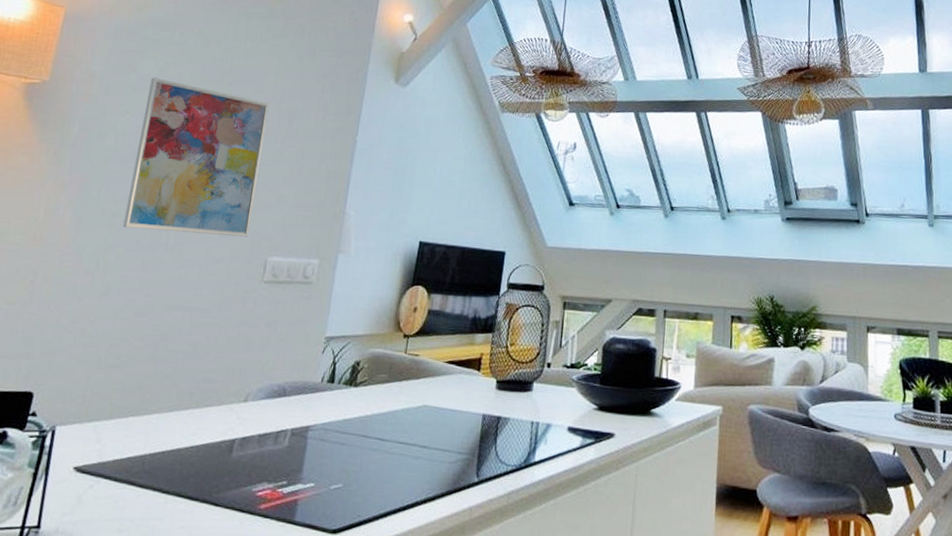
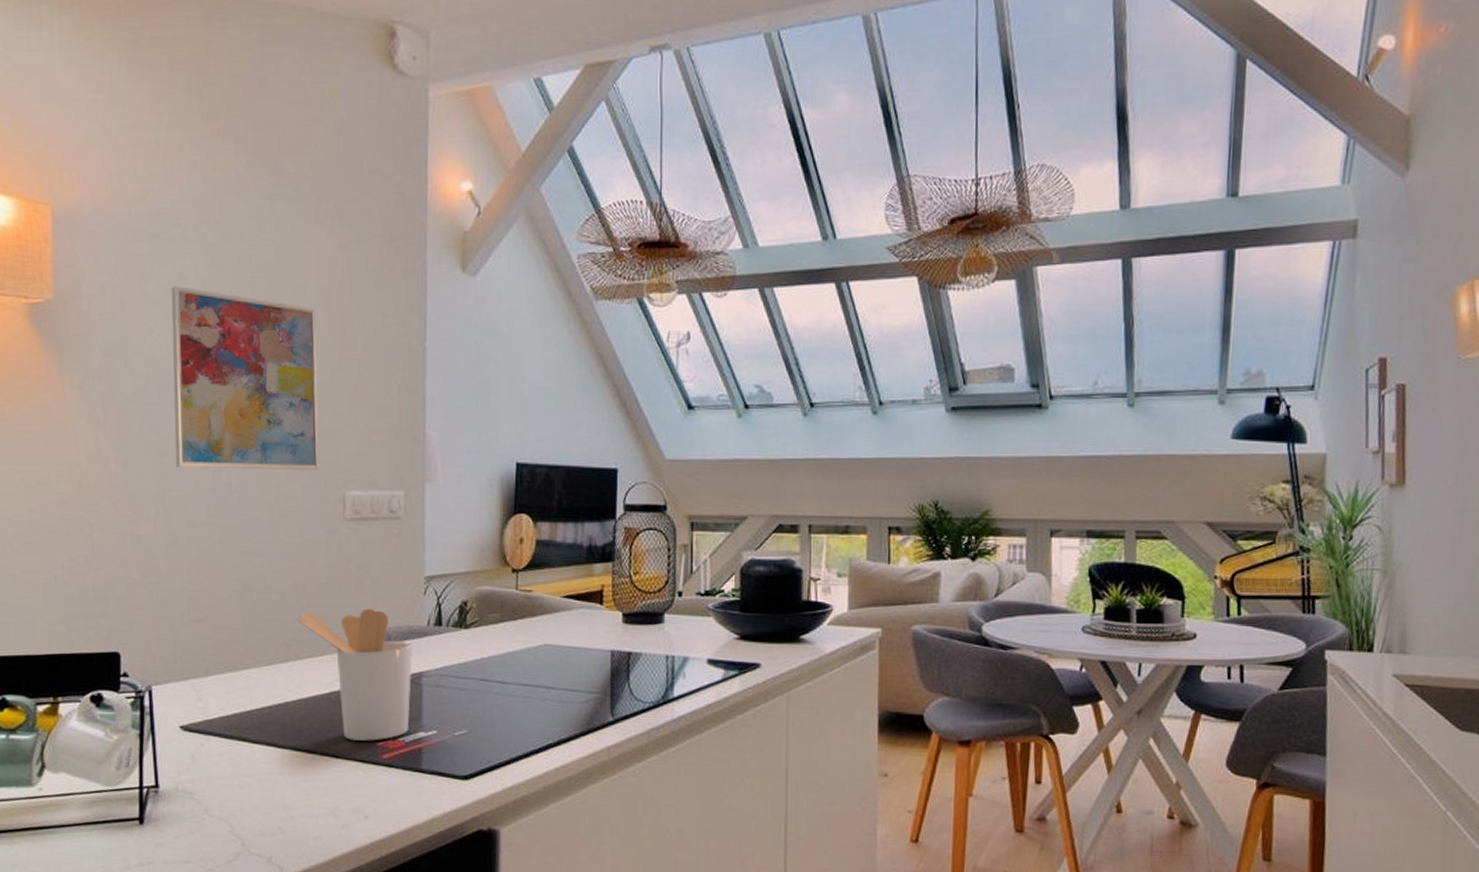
utensil holder: none [202,363,304,491] -> present [295,608,412,741]

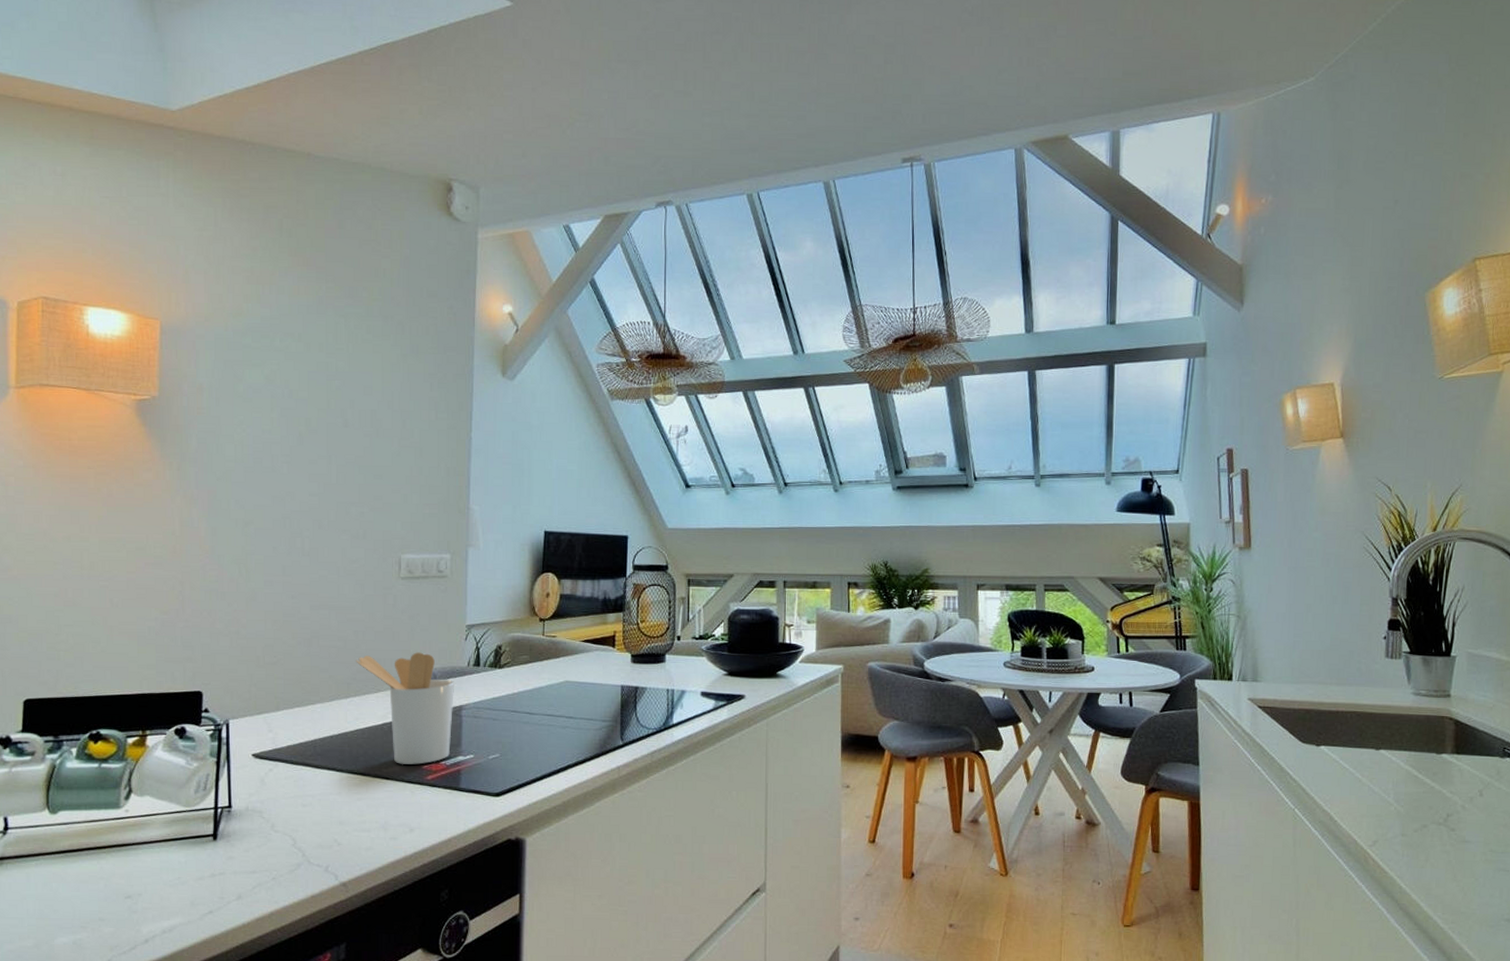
wall art: present [171,286,319,470] -> none [257,386,381,537]

